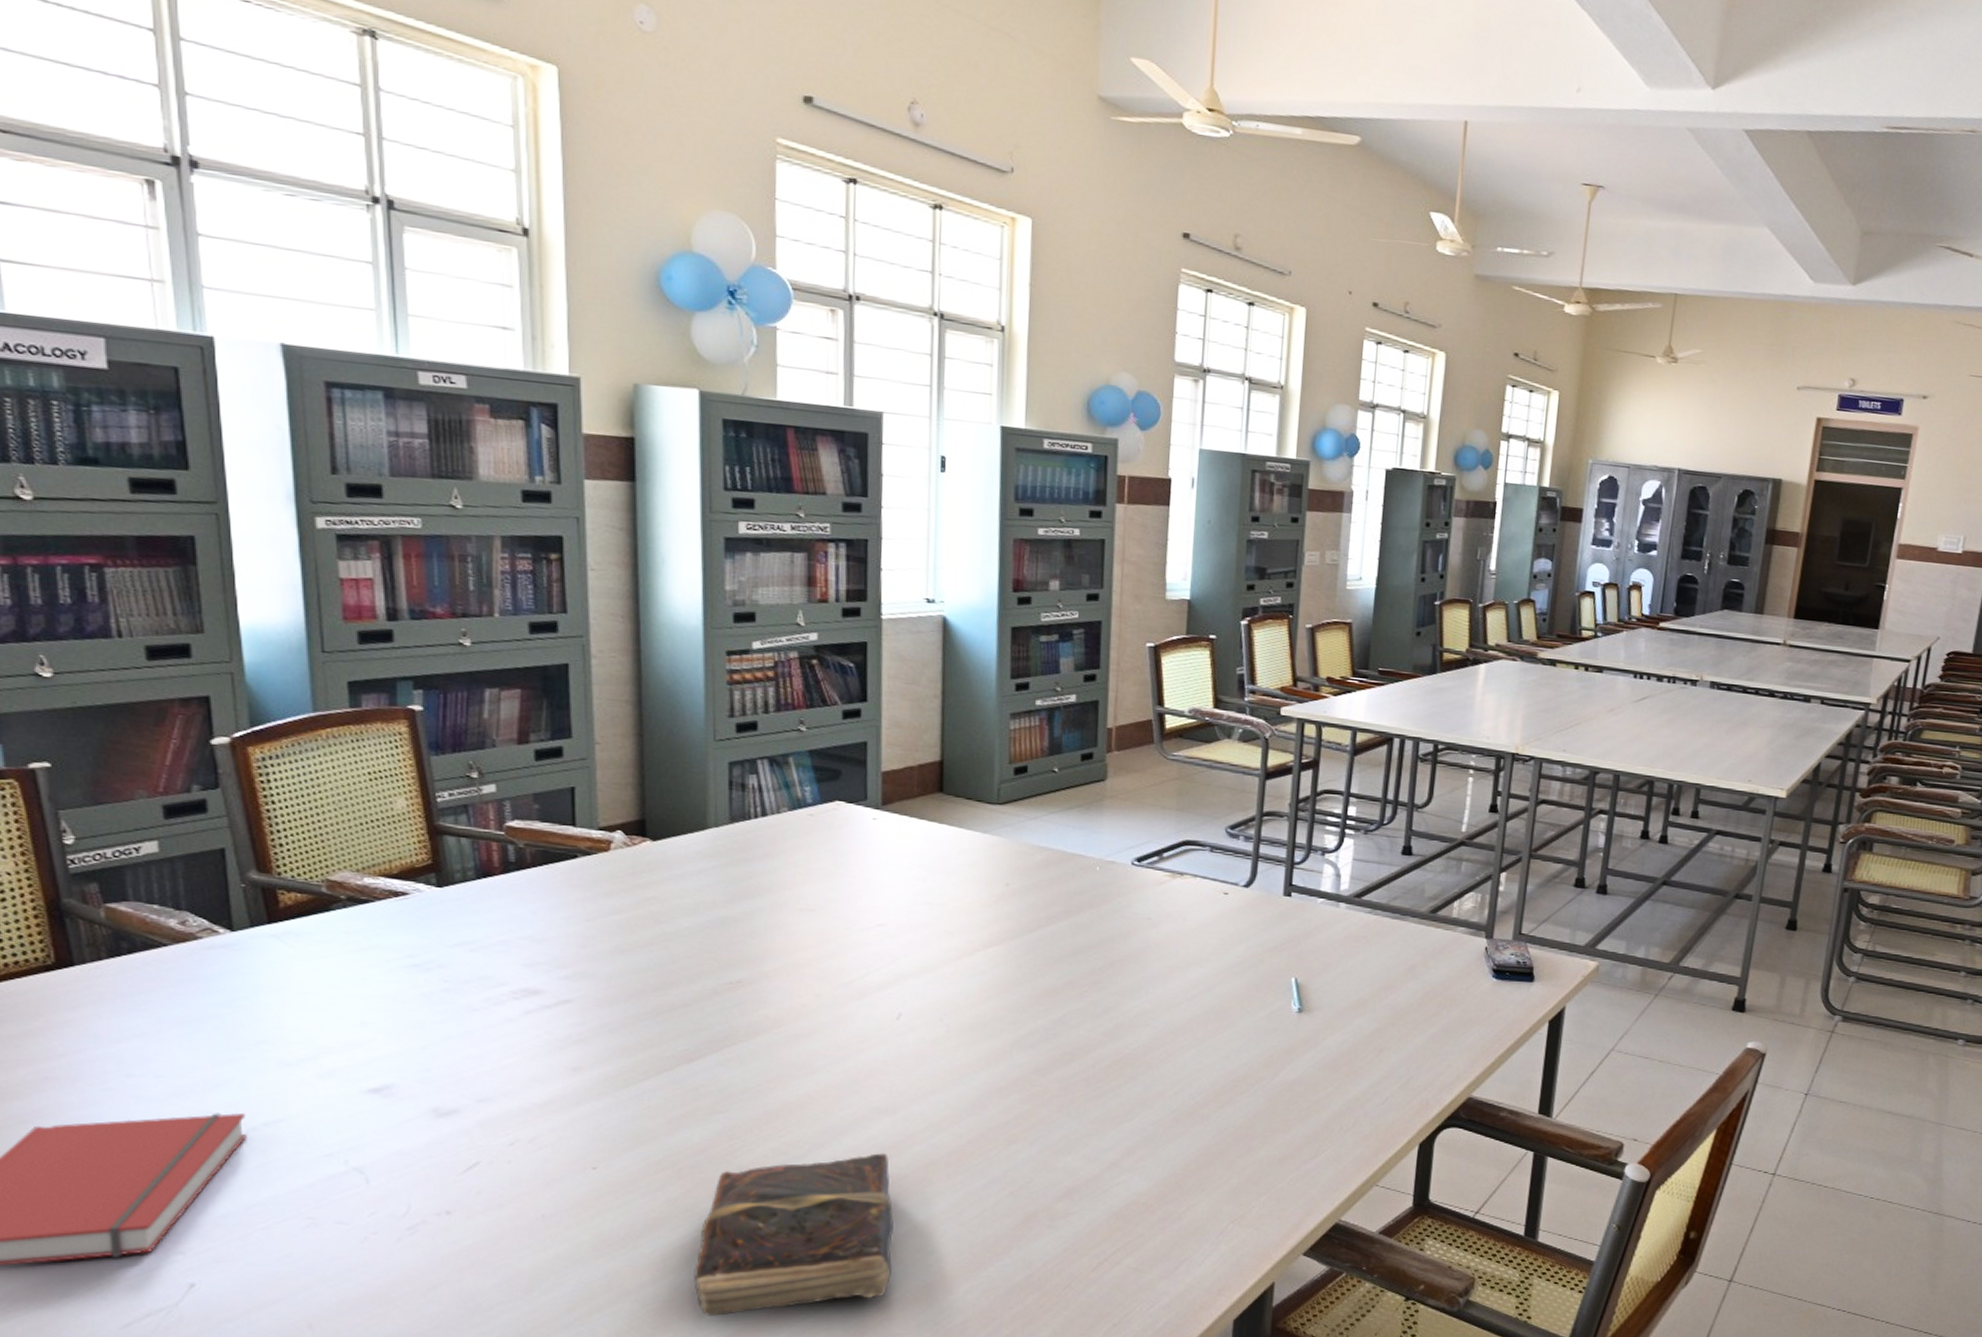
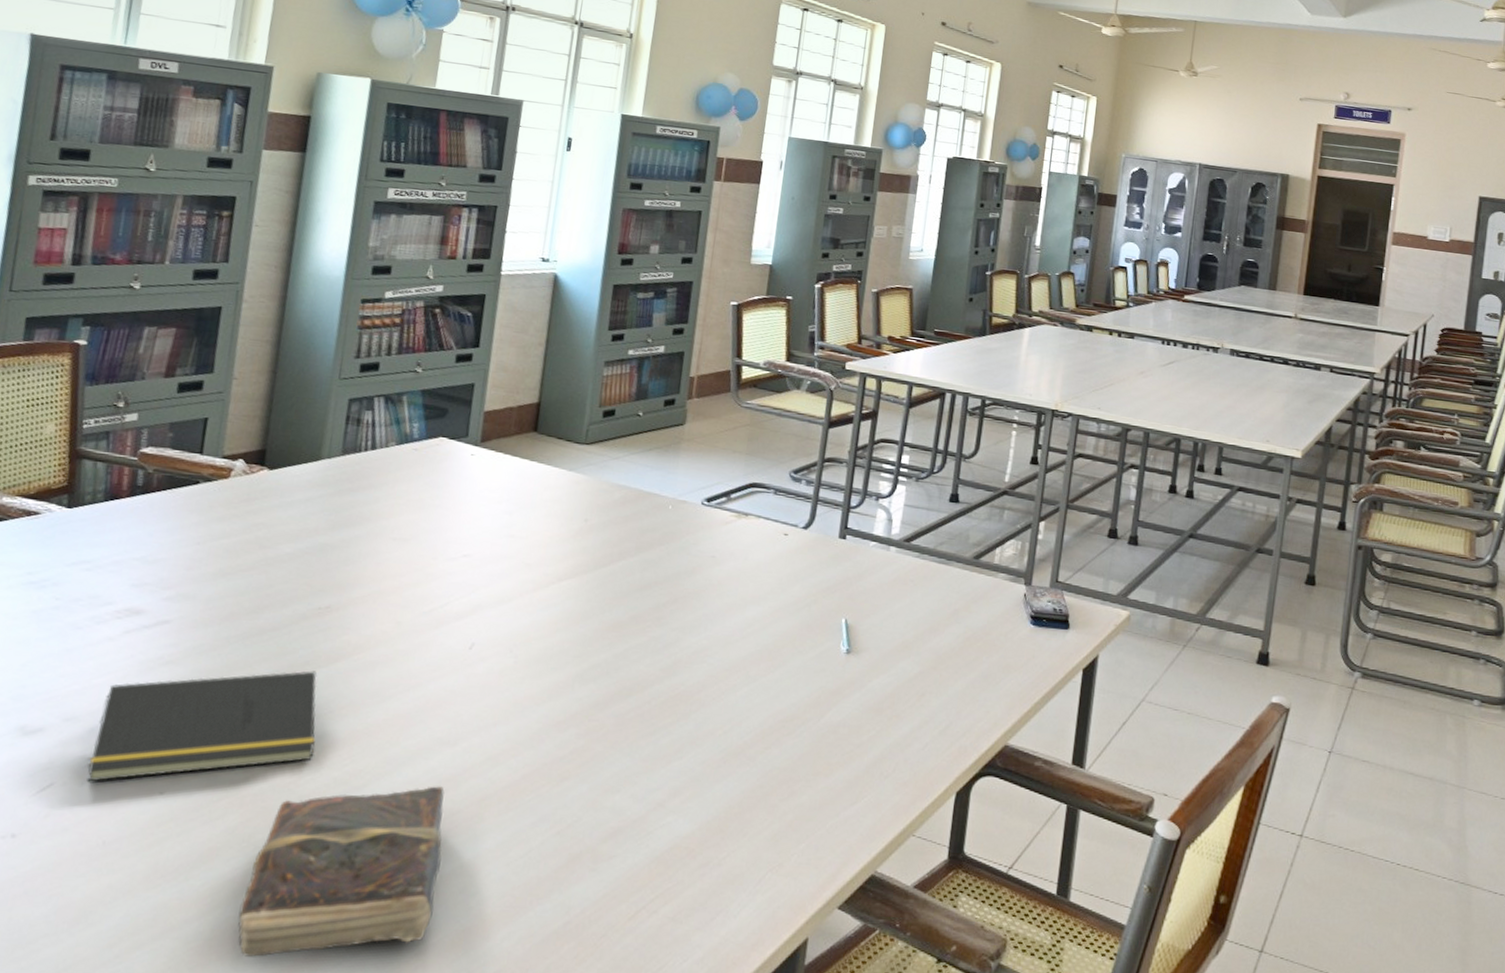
notepad: none [512,1045,746,1160] -> present [87,671,317,782]

